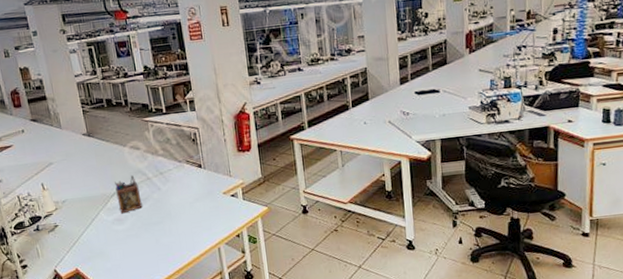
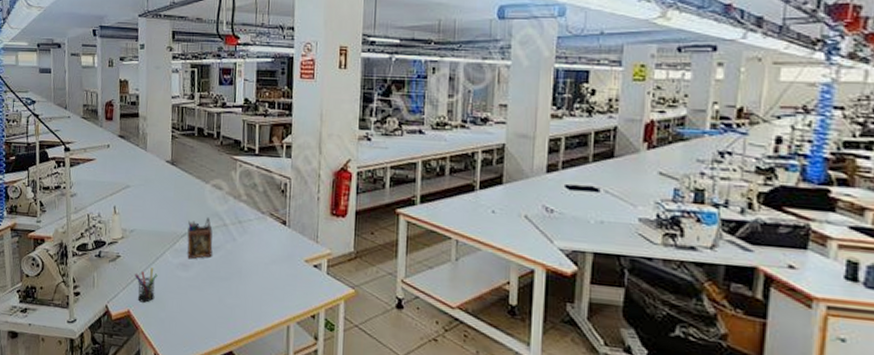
pen holder: none [75,228,98,260] -> present [135,267,158,303]

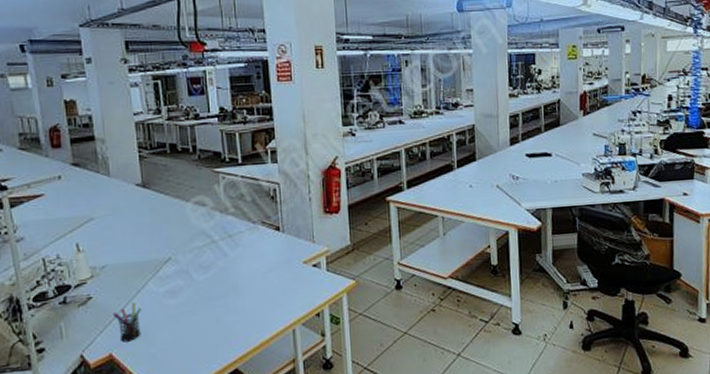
desk organizer: present [187,218,213,259] -> none [171,237,203,285]

